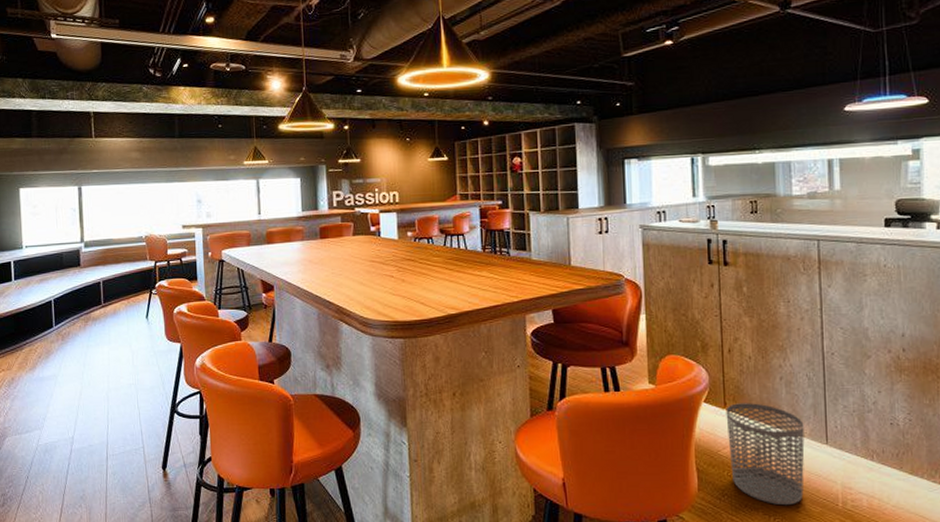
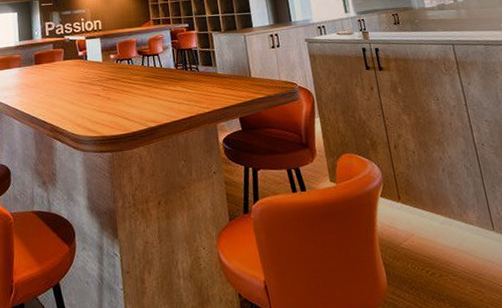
waste bin: present [726,403,805,506] -> none [400,195,482,295]

